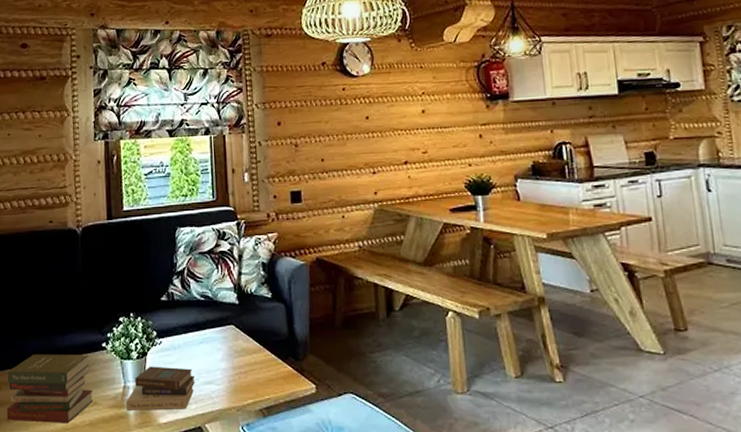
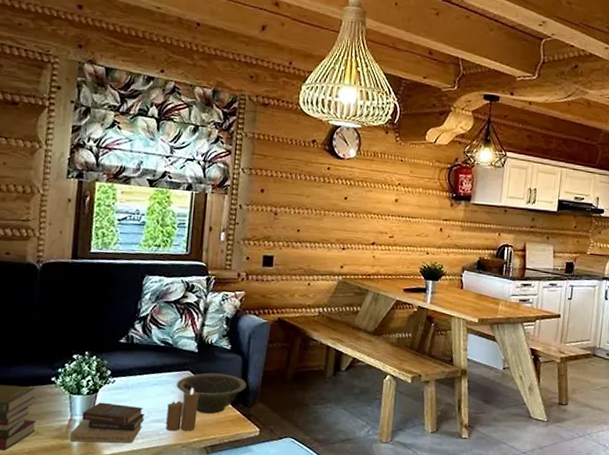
candle: none [216,343,248,394] -> present [166,387,199,432]
decorative bowl: none [222,325,294,371] -> present [177,373,247,414]

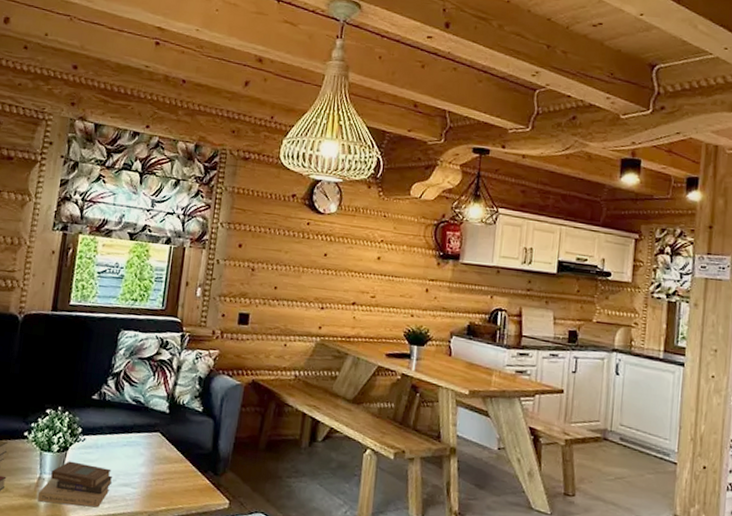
candle: present [166,387,199,432] -> none [133,450,168,499]
decorative bowl: present [177,373,247,414] -> none [146,435,218,481]

